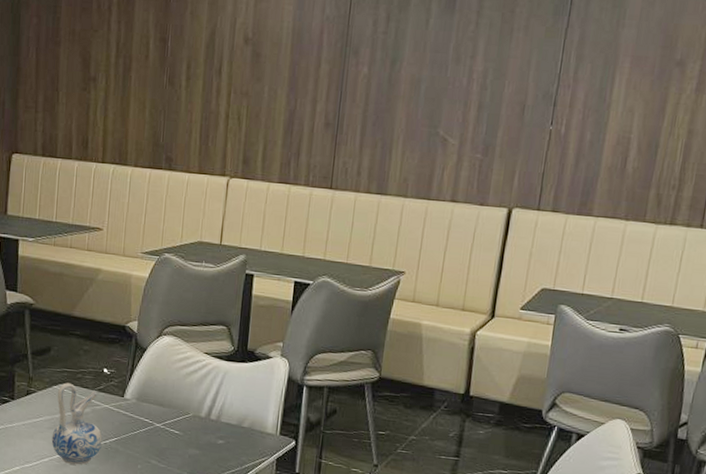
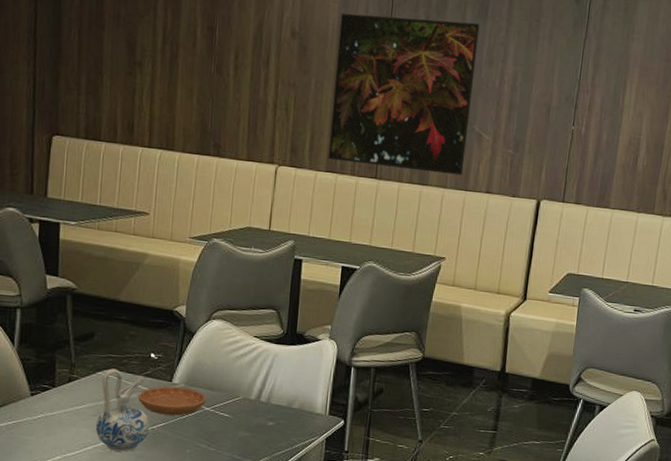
saucer: none [92,401,157,431] -> present [138,386,207,416]
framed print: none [281,15,446,184] -> present [328,13,480,176]

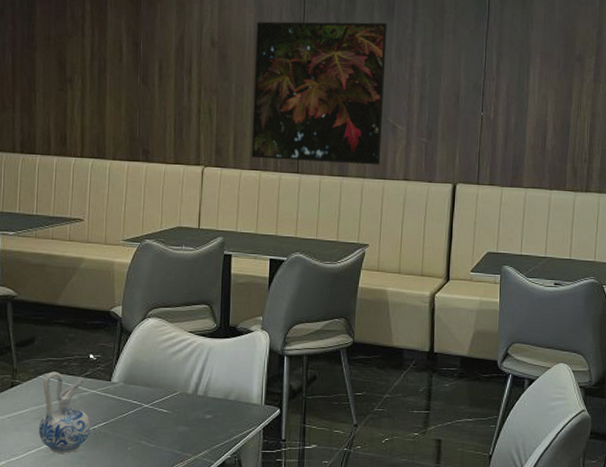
saucer: present [138,386,207,416] -> none [79,385,145,414]

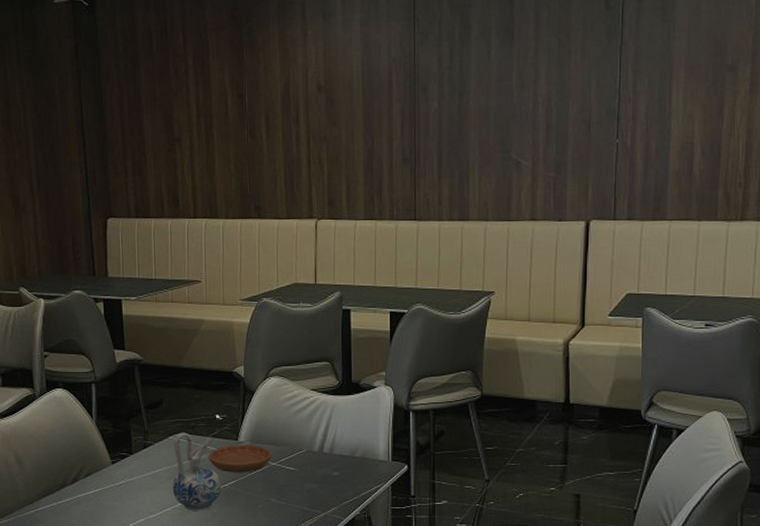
saucer: none [79,385,145,414] -> present [209,444,272,473]
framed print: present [251,21,387,165] -> none [364,47,507,208]

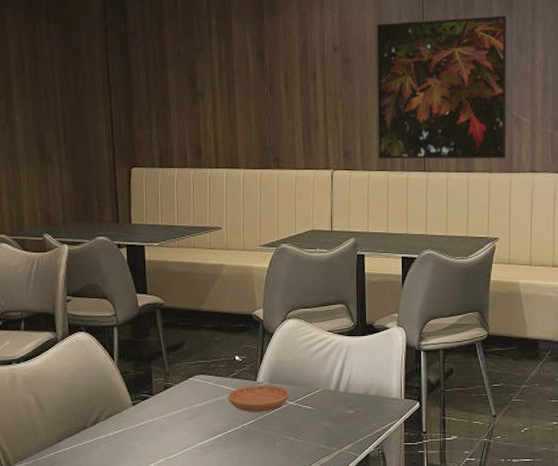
ceramic pitcher: present [172,432,222,511] -> none [192,373,240,450]
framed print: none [364,47,507,208] -> present [376,15,507,159]

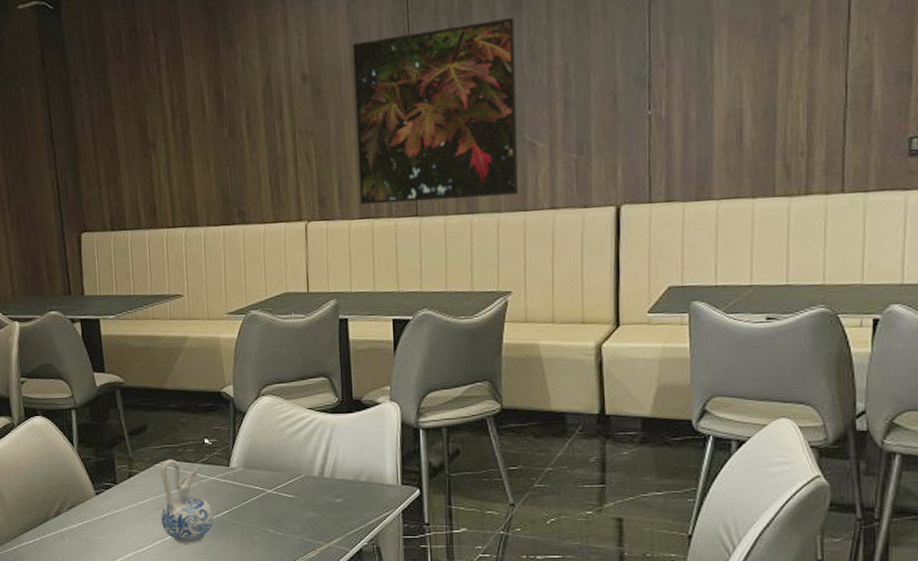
ceramic pitcher: none [192,373,240,450] -> present [160,459,214,544]
saucer: present [228,384,290,412] -> none [198,470,267,502]

